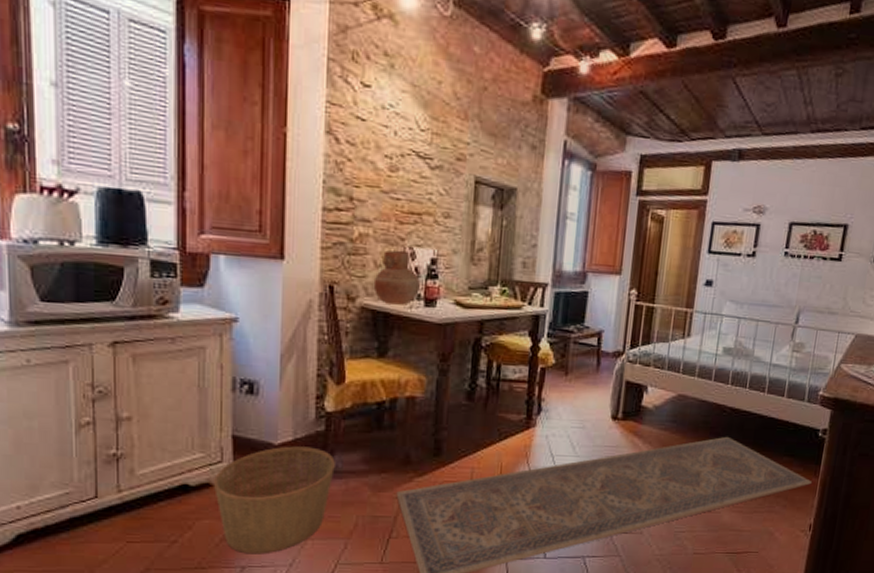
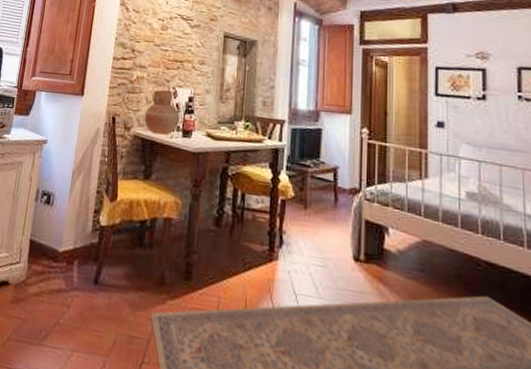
basket: present [214,446,335,555] -> none [10,254,103,360]

